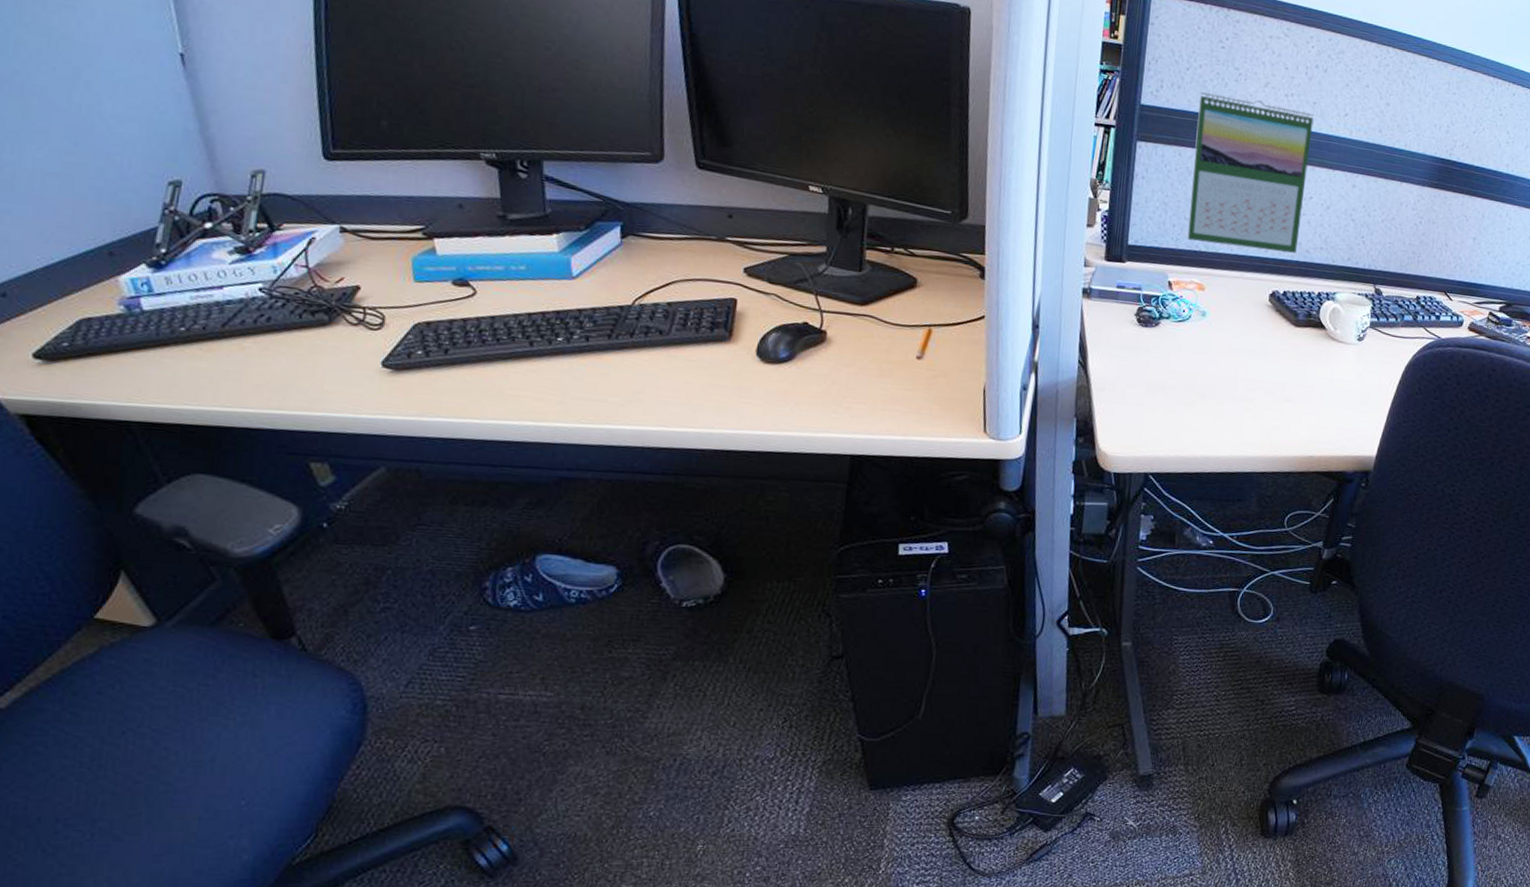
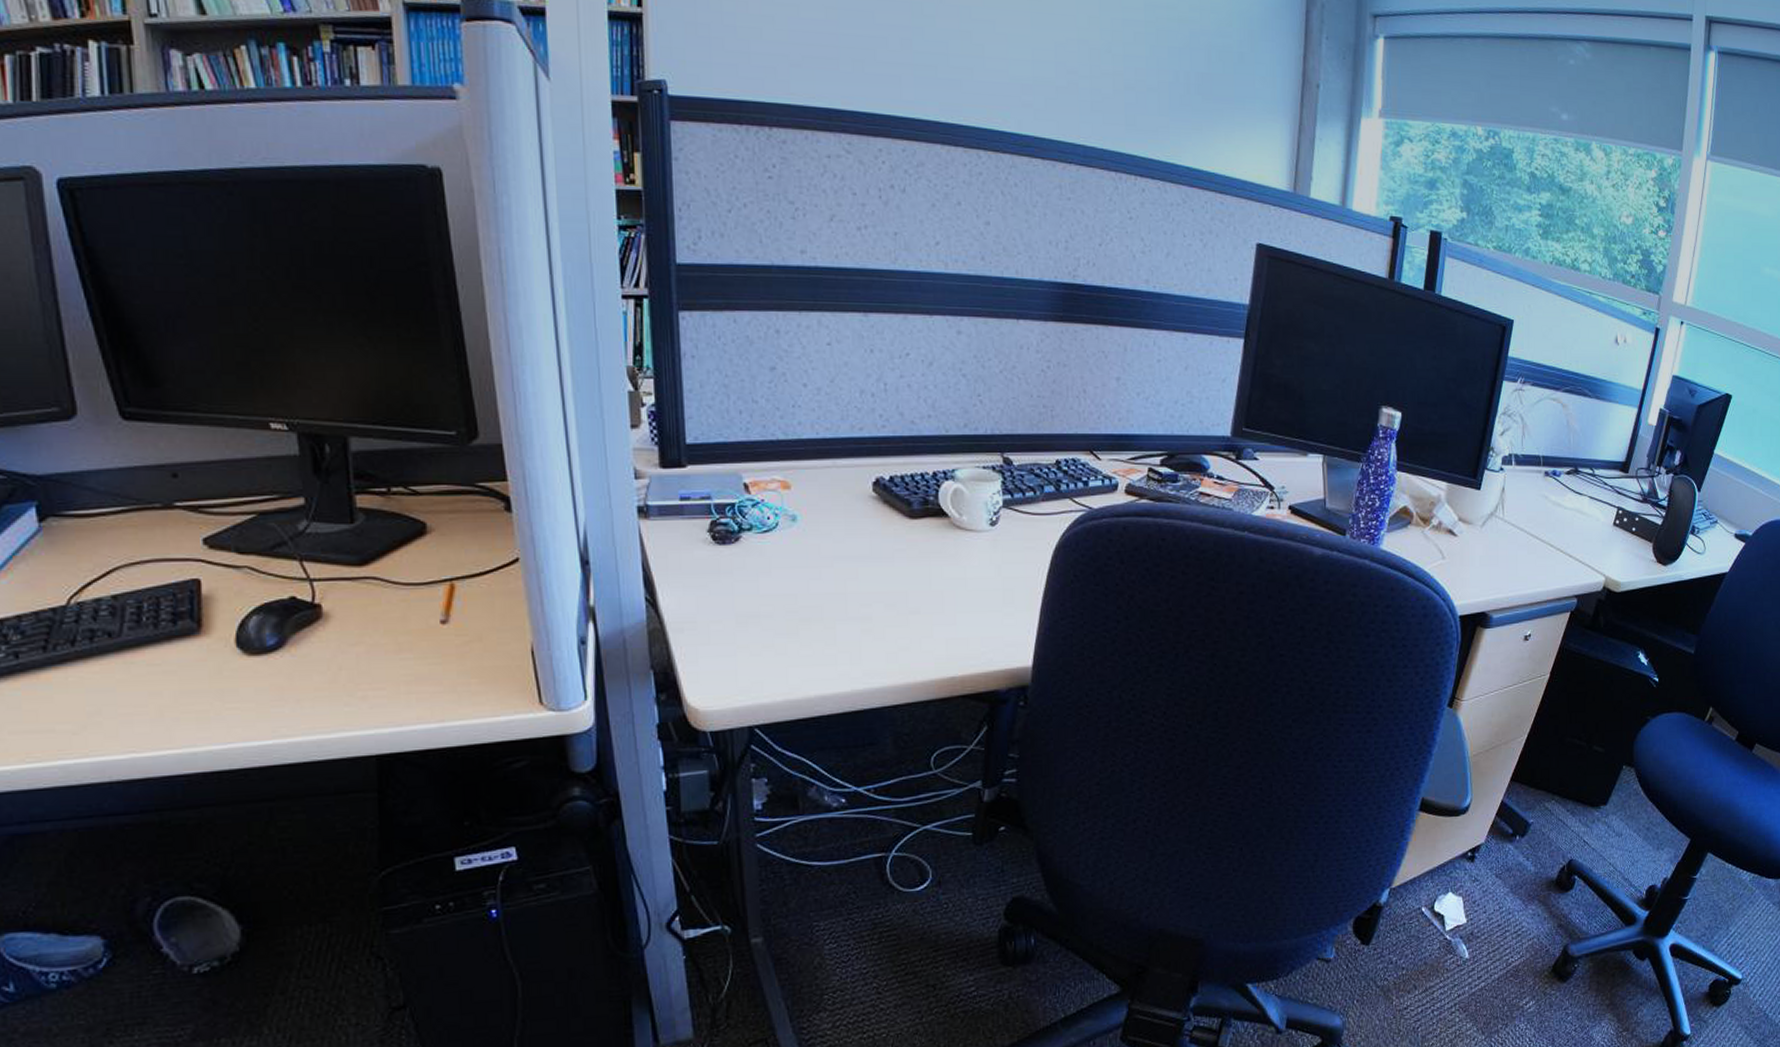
calendar: present [1187,92,1314,253] -> none [750,237,899,428]

